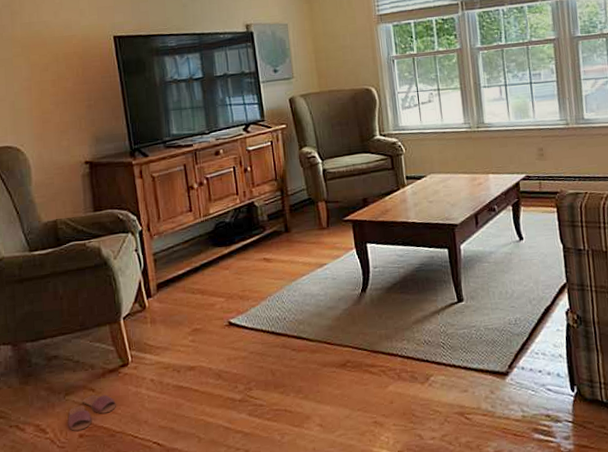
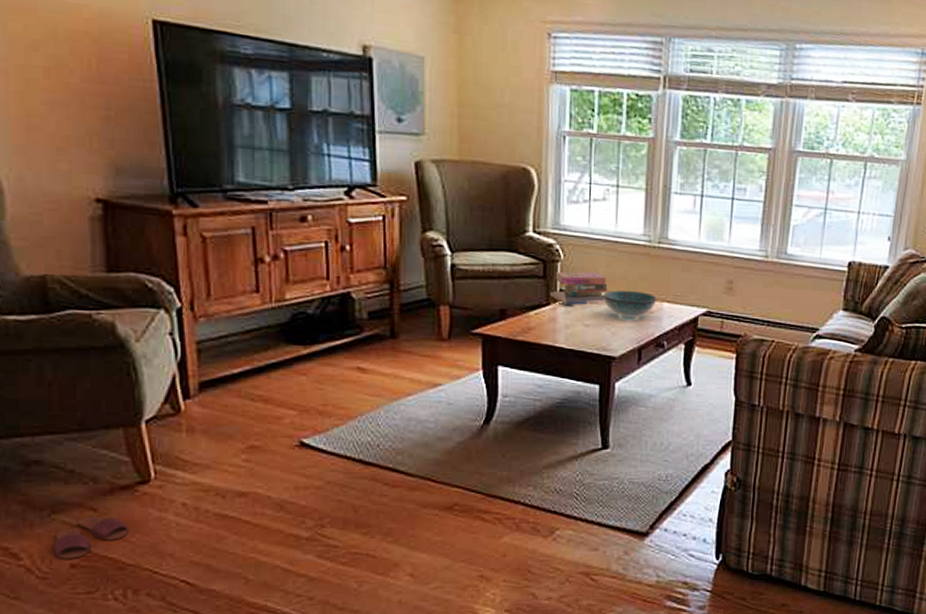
books: none [399,158,443,189] -> present [550,271,608,306]
decorative bowl: none [439,168,484,193] -> present [602,290,657,320]

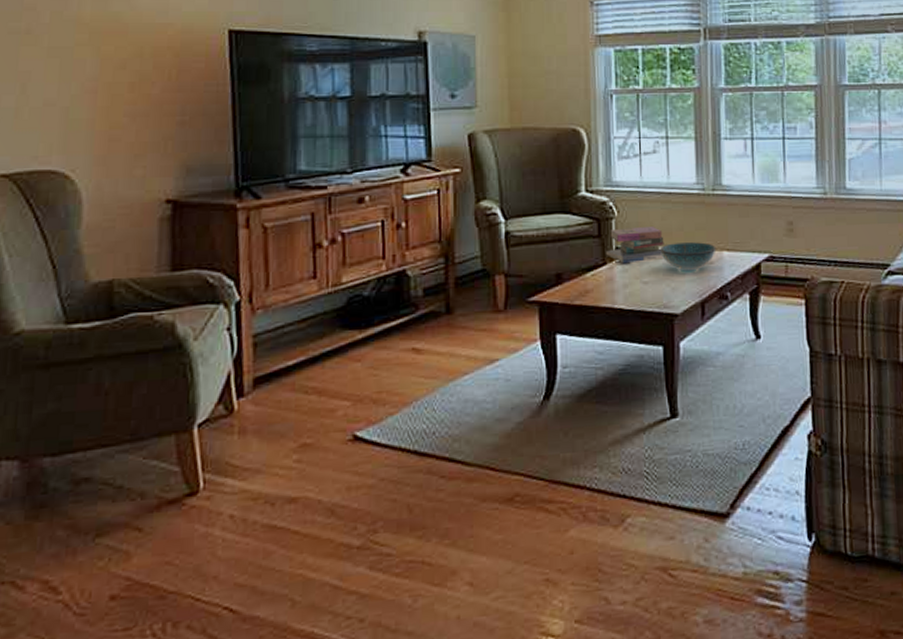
slippers: present [53,516,128,559] -> none [94,536,173,590]

